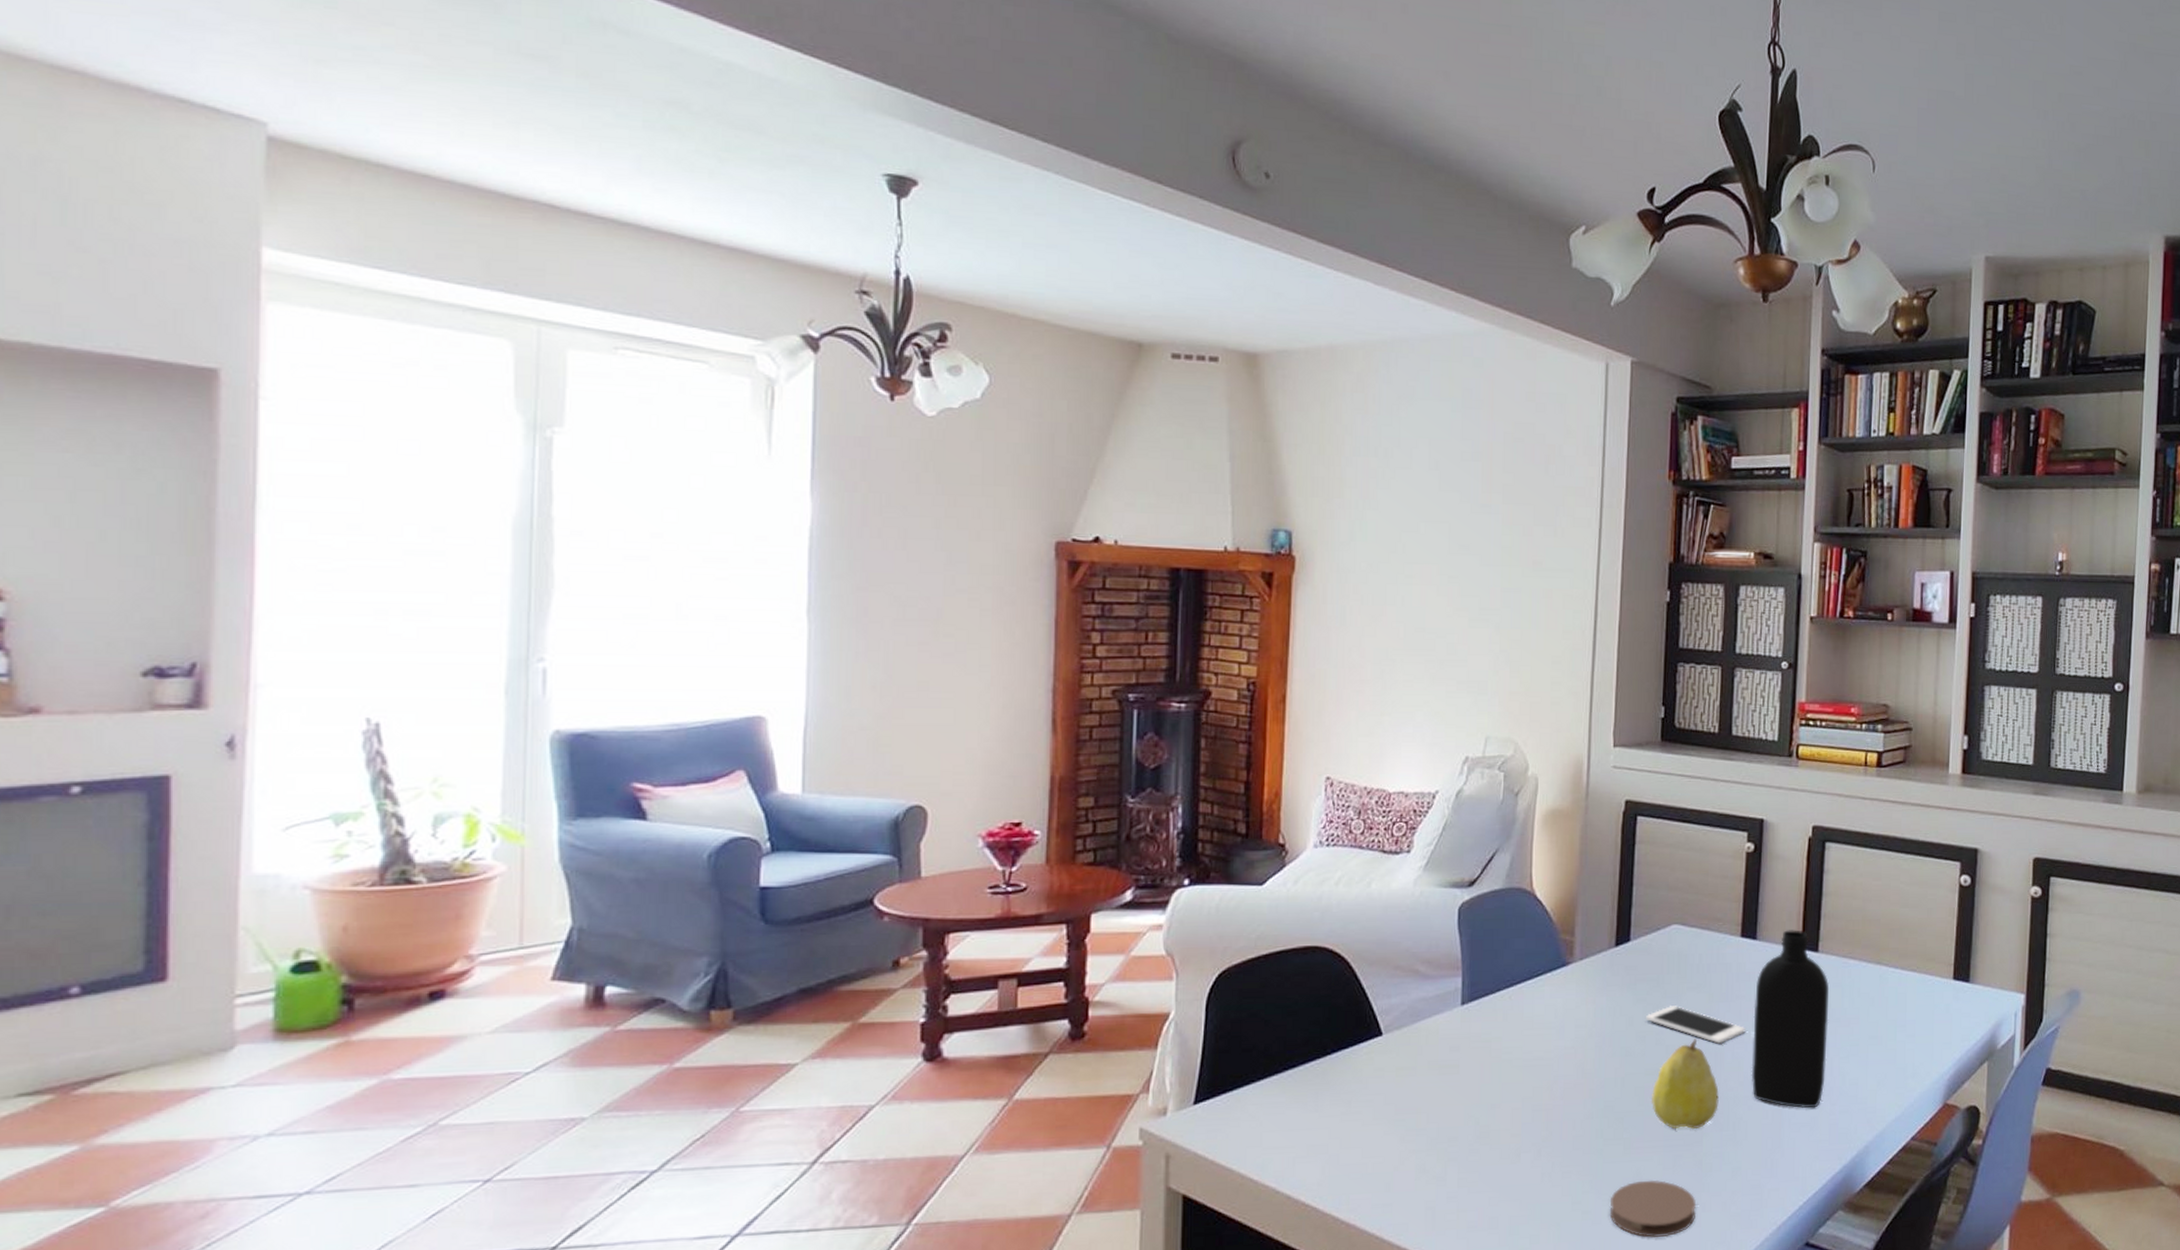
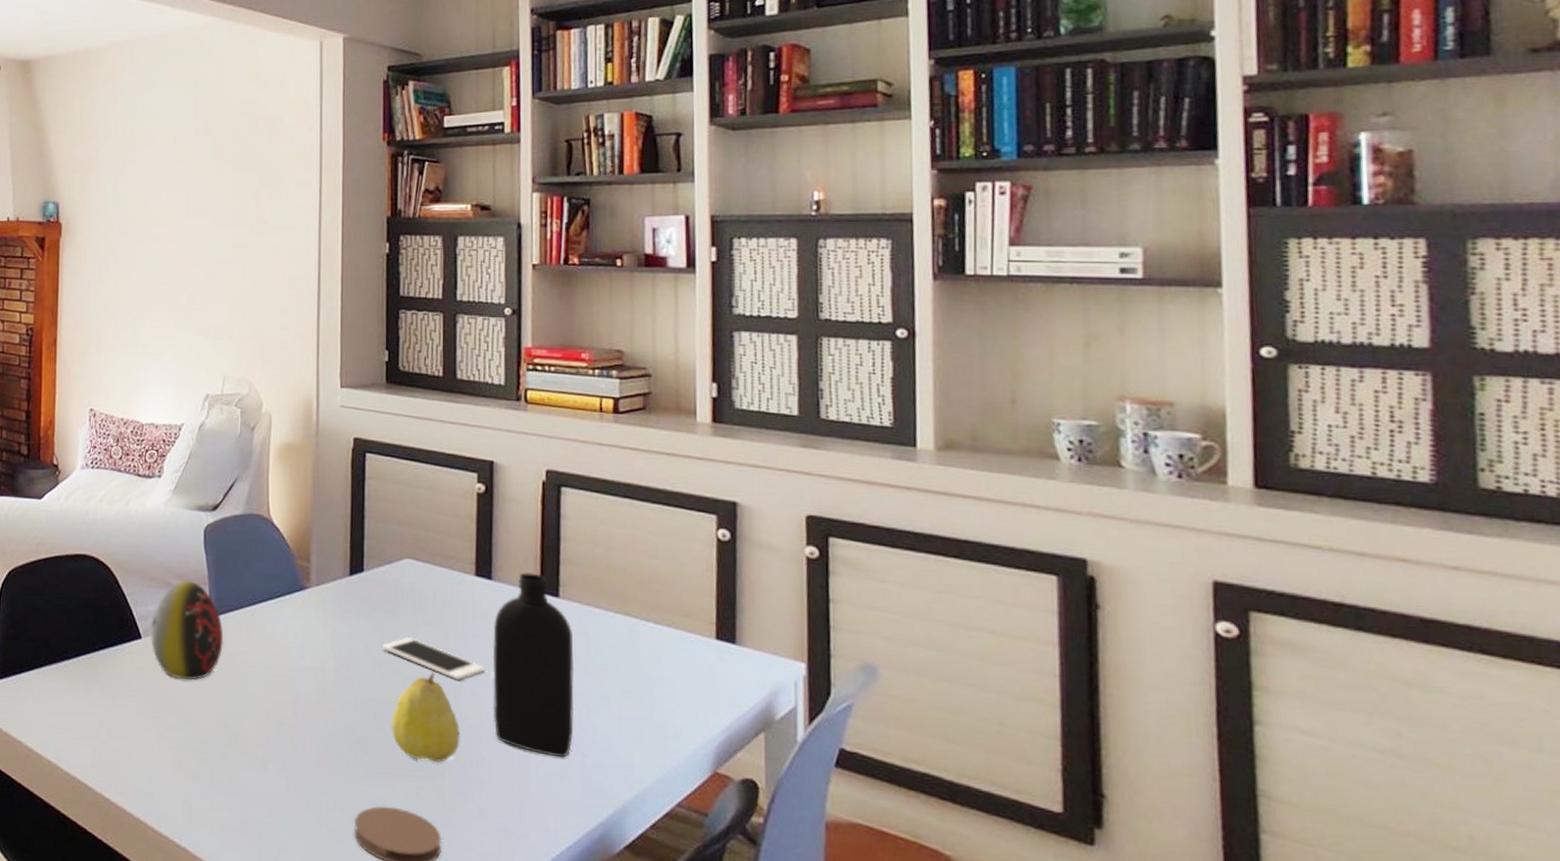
decorative egg: none [1393,965,1478,1076] -> present [151,580,224,681]

